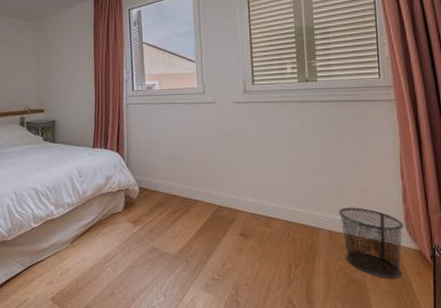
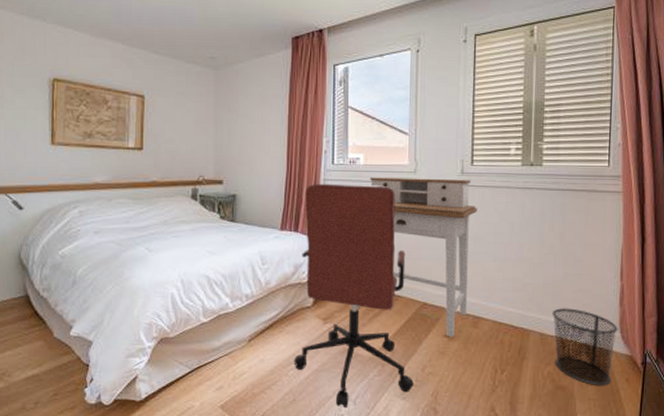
chair: none [110,106,216,301] -> present [294,184,414,409]
desk: none [160,97,261,236] -> present [356,177,477,337]

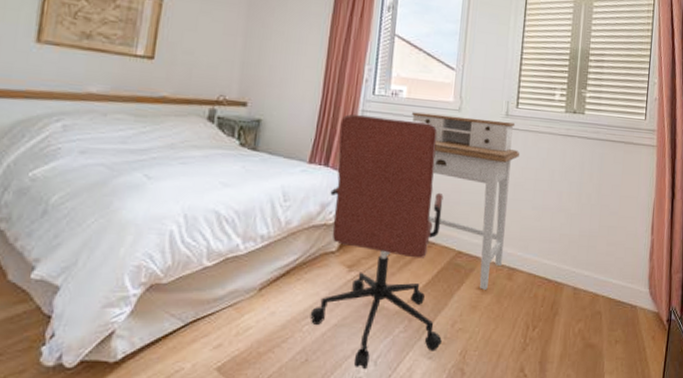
waste bin: present [552,308,618,385] -> none [585,261,647,343]

